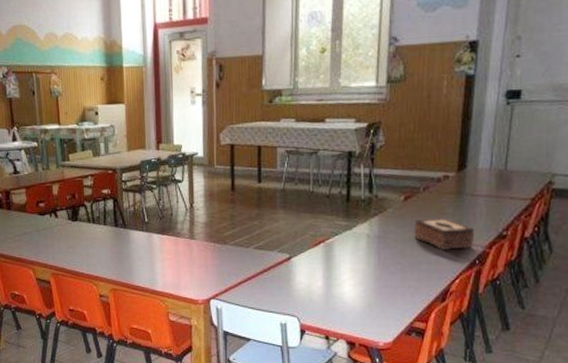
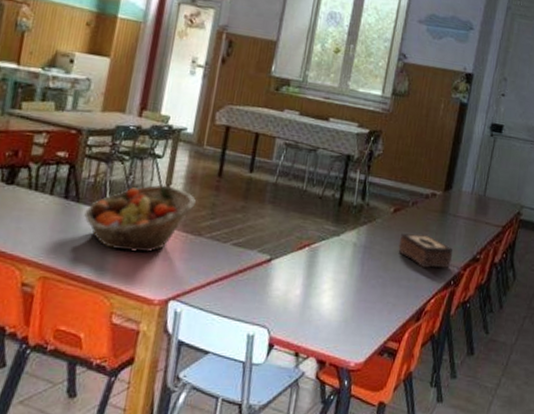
fruit basket: none [132,205,216,263] -> present [84,184,196,253]

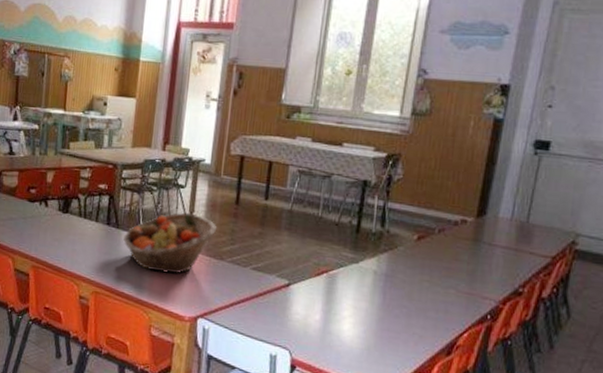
tissue box: present [398,232,453,269] -> none [423,261,489,302]

